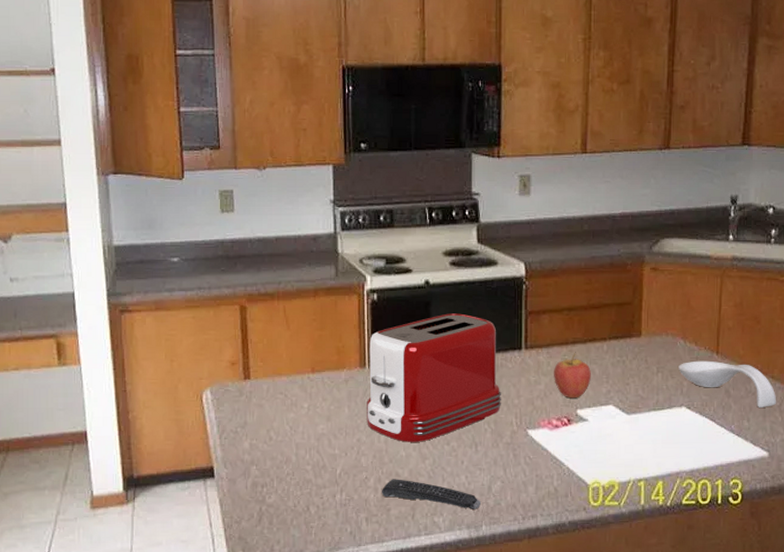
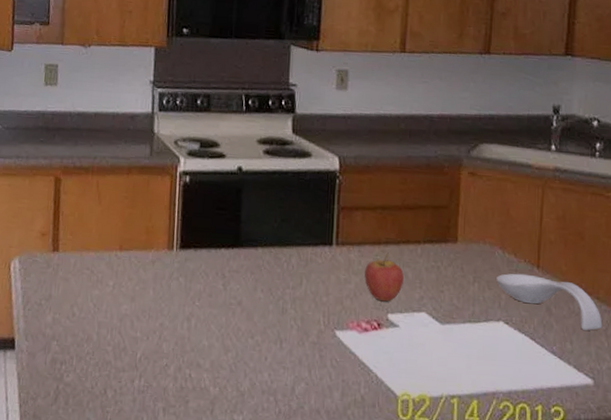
toaster: present [367,313,501,442] -> none [171,202,310,333]
remote control: present [382,479,482,509] -> none [181,369,284,411]

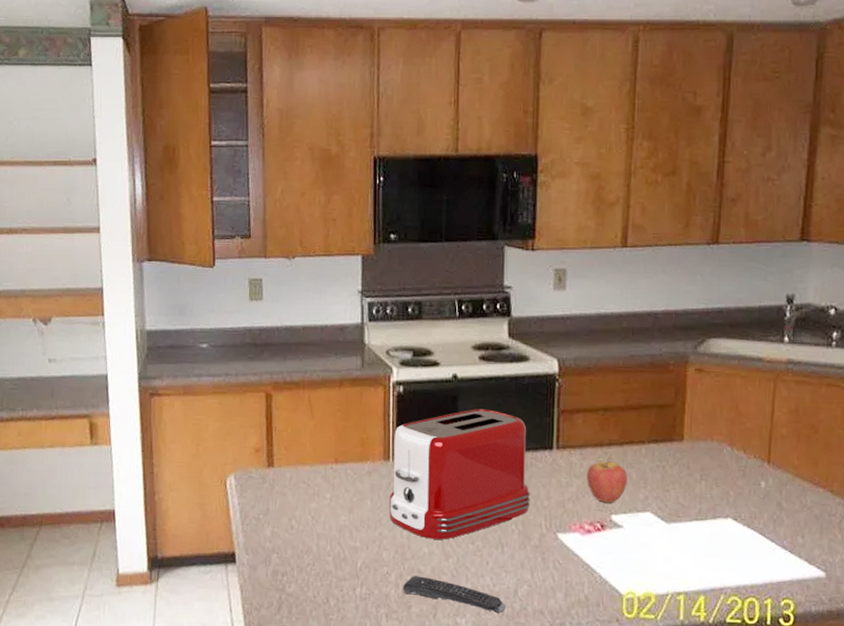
toaster: none [171,202,310,333] -> present [389,409,530,540]
remote control: none [181,369,284,411] -> present [403,576,507,613]
spoon rest: present [496,273,603,331] -> none [724,469,836,524]

